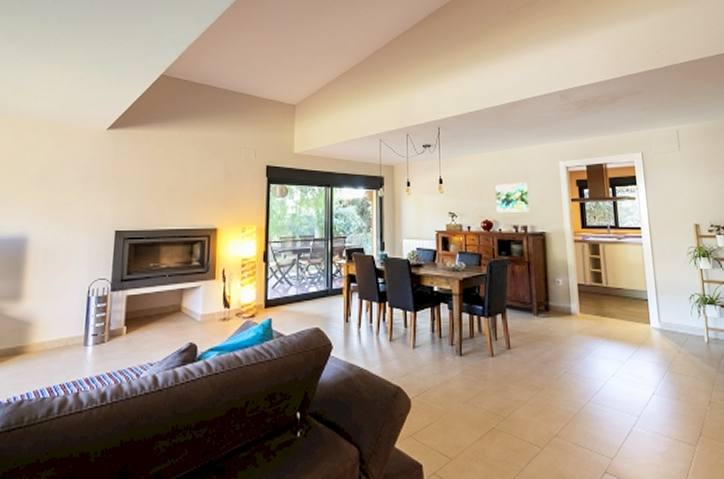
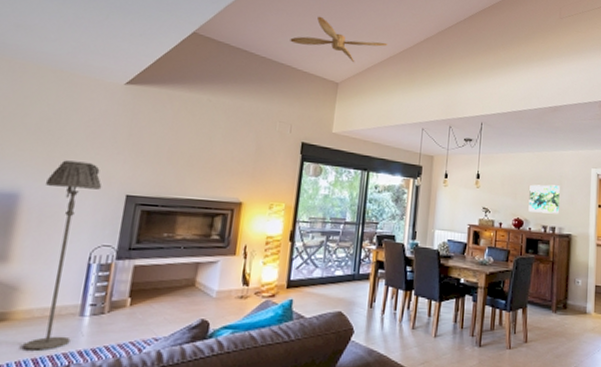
floor lamp: none [39,204,95,380] -> present [23,160,102,351]
ceiling fan: none [247,44,339,84] -> present [290,16,388,63]

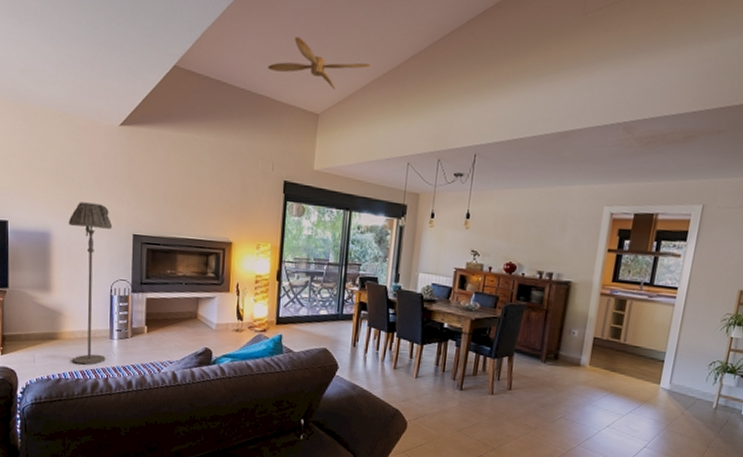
wall art: present [528,184,560,214] -> none [523,225,563,259]

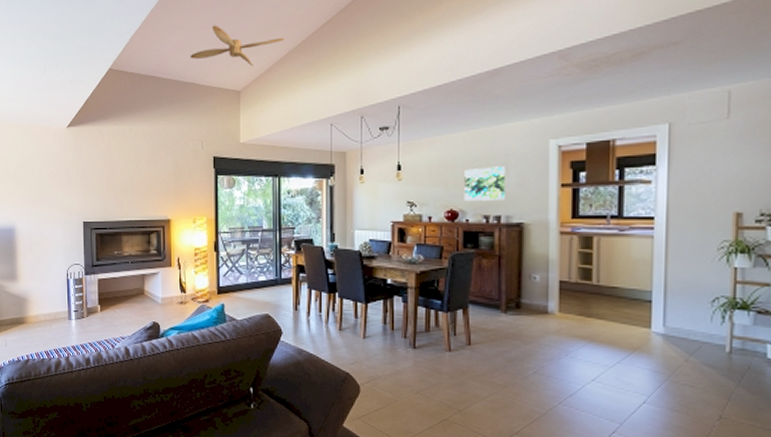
floor lamp: present [68,202,113,365] -> none [29,198,66,345]
wall art: none [523,225,563,259] -> present [464,166,505,201]

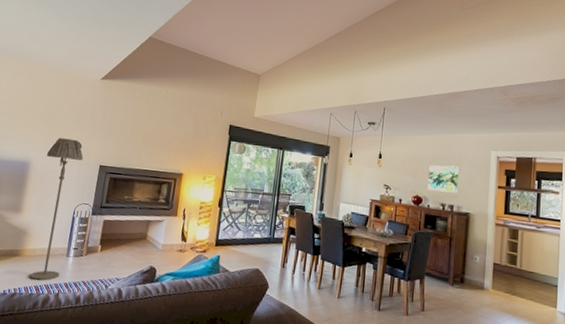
floor lamp: none [29,198,66,345] -> present [29,138,84,281]
ceiling fan: present [190,25,285,67] -> none [222,19,302,58]

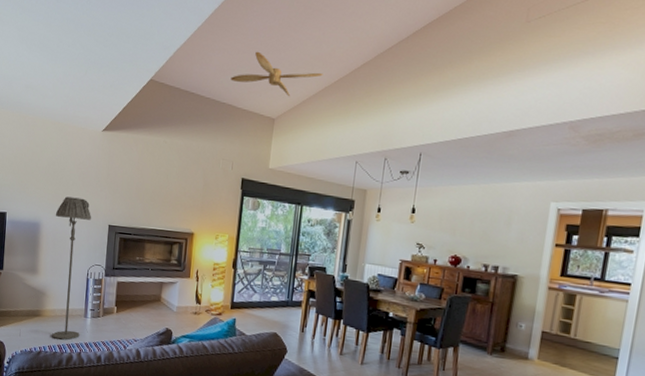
ceiling fan: none [222,19,302,58] -> present [230,51,323,97]
wall art: present [427,165,459,193] -> none [468,220,509,253]

